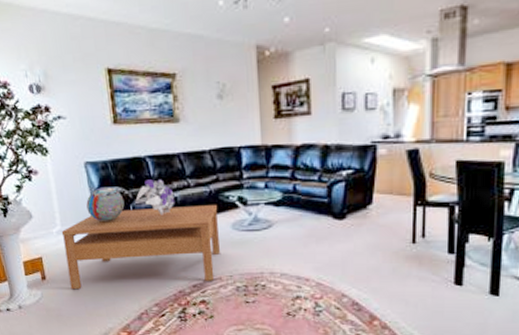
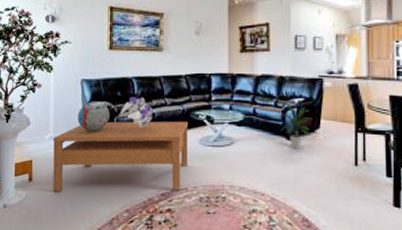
indoor plant: none [325,177,363,229] -> present [280,104,312,150]

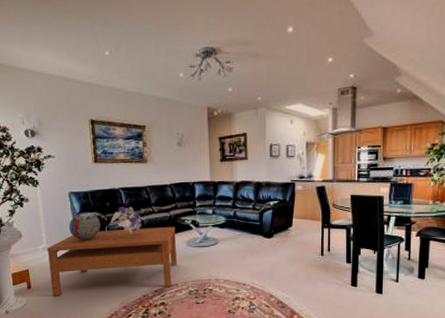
indoor plant: present [280,104,312,150] -> none [258,206,285,245]

